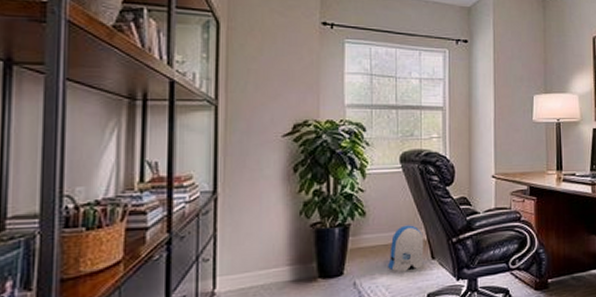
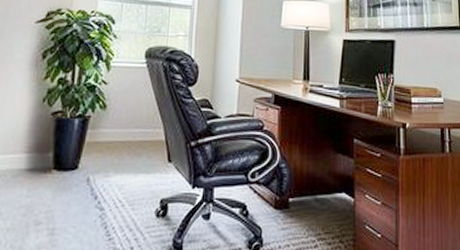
sun visor: present [388,225,424,272] -> none [123,123,162,172]

